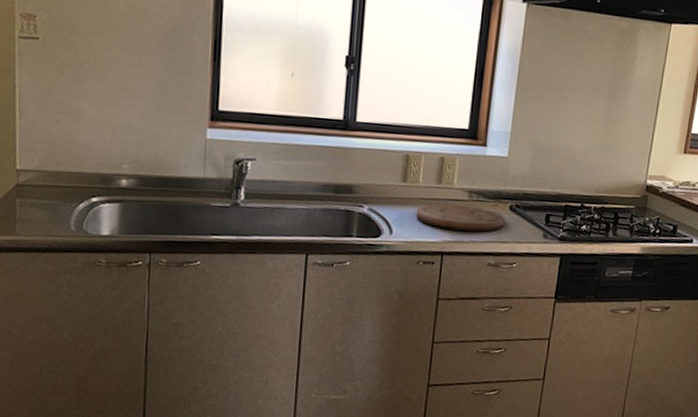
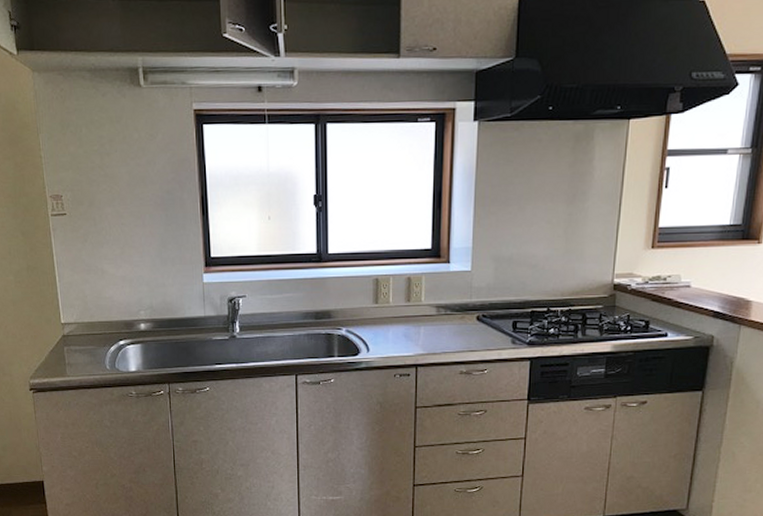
cutting board: present [416,203,506,232] -> none [389,320,474,343]

